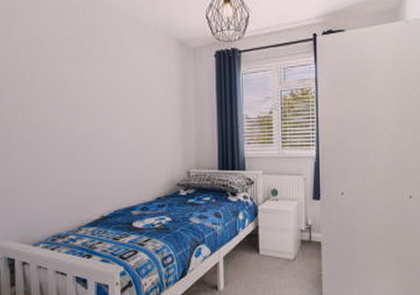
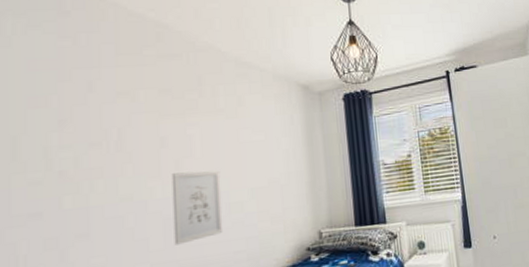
wall art: none [72,110,111,169] -> present [171,170,224,245]

